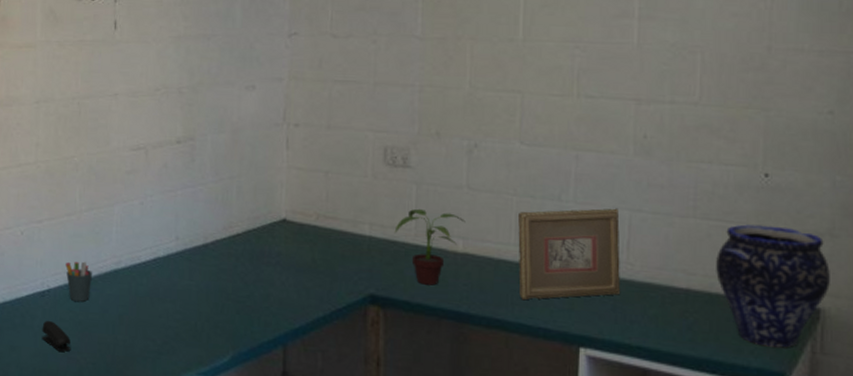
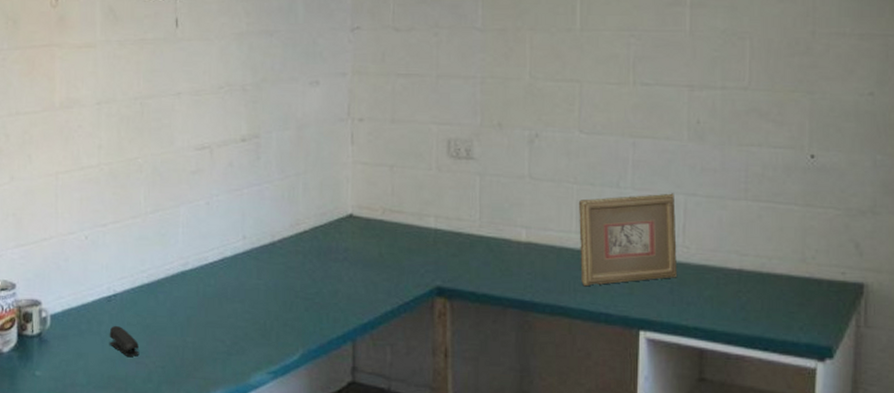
pen holder: present [65,261,92,302] -> none [132,264,159,306]
potted plant: present [394,208,466,285] -> none [459,199,528,275]
vase: present [716,224,830,348] -> none [767,205,872,323]

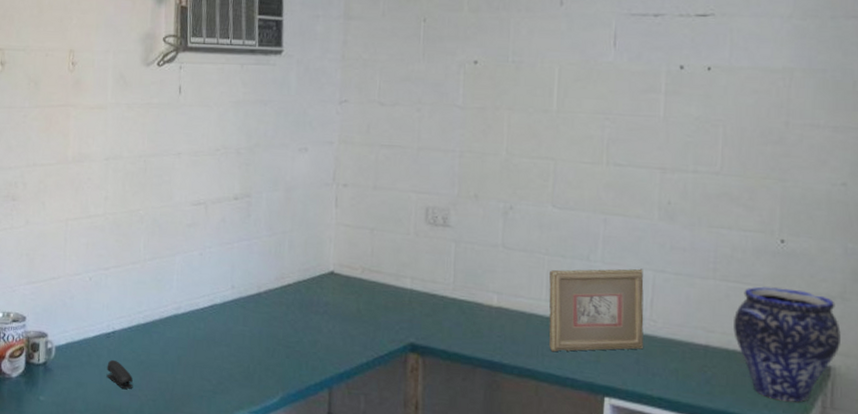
vase: none [767,205,872,323] -> present [733,286,841,402]

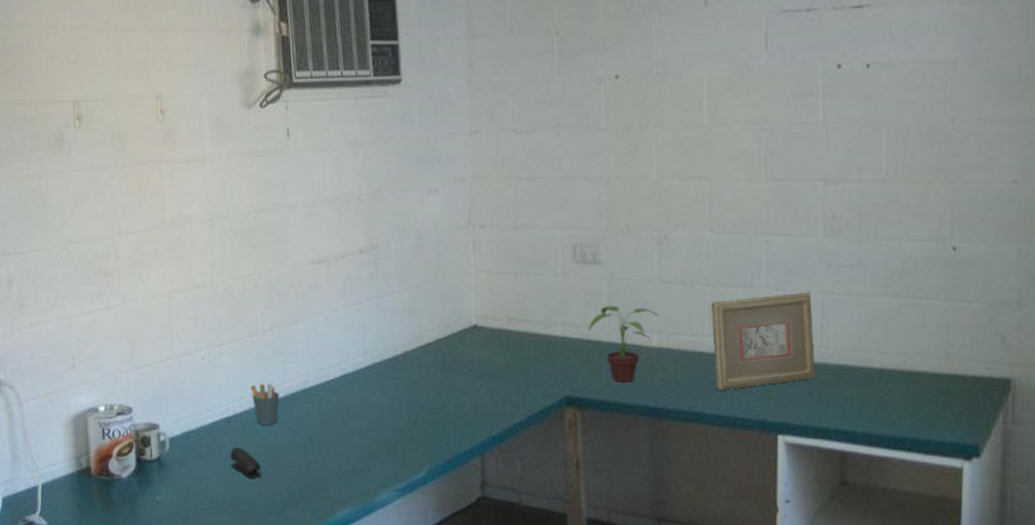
pen holder: none [130,306,154,344] -> present [251,383,279,426]
potted plant: none [434,265,500,336] -> present [587,305,659,383]
vase: present [733,286,841,402] -> none [908,299,1019,421]

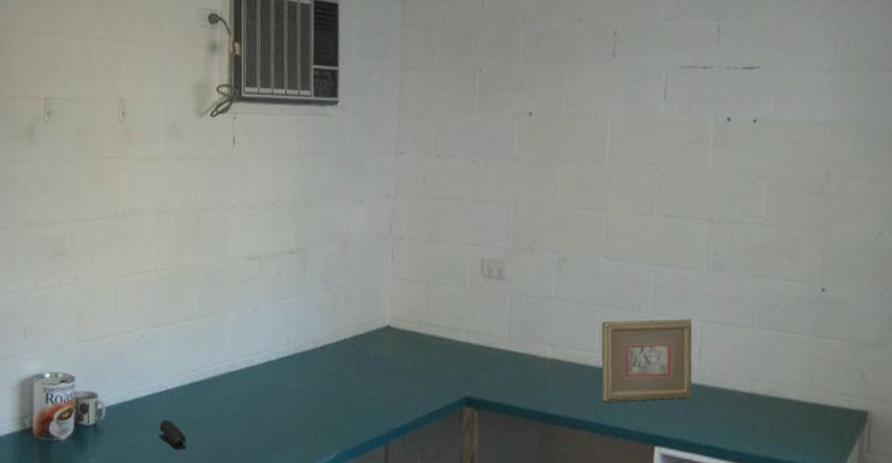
pen holder: present [251,383,279,426] -> none [183,364,208,403]
potted plant: present [587,305,659,383] -> none [489,317,554,389]

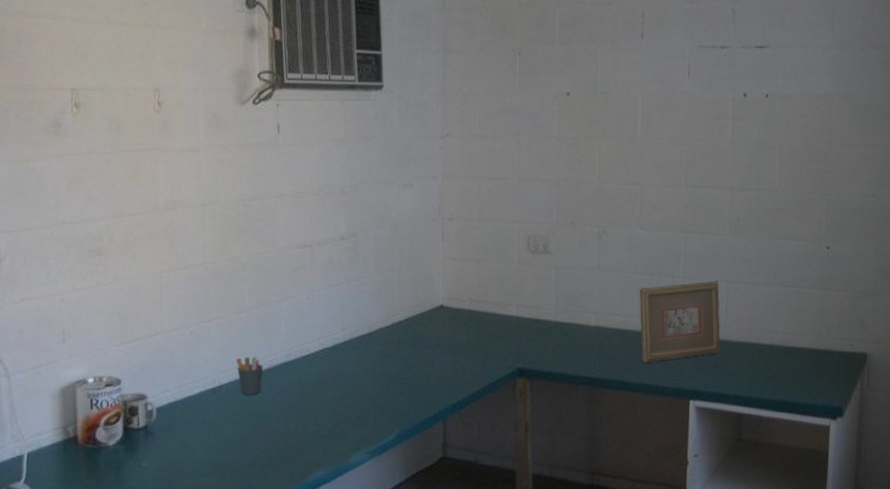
stapler: present [158,419,187,449] -> none [214,415,245,444]
pen holder: none [183,364,208,403] -> present [236,356,263,396]

